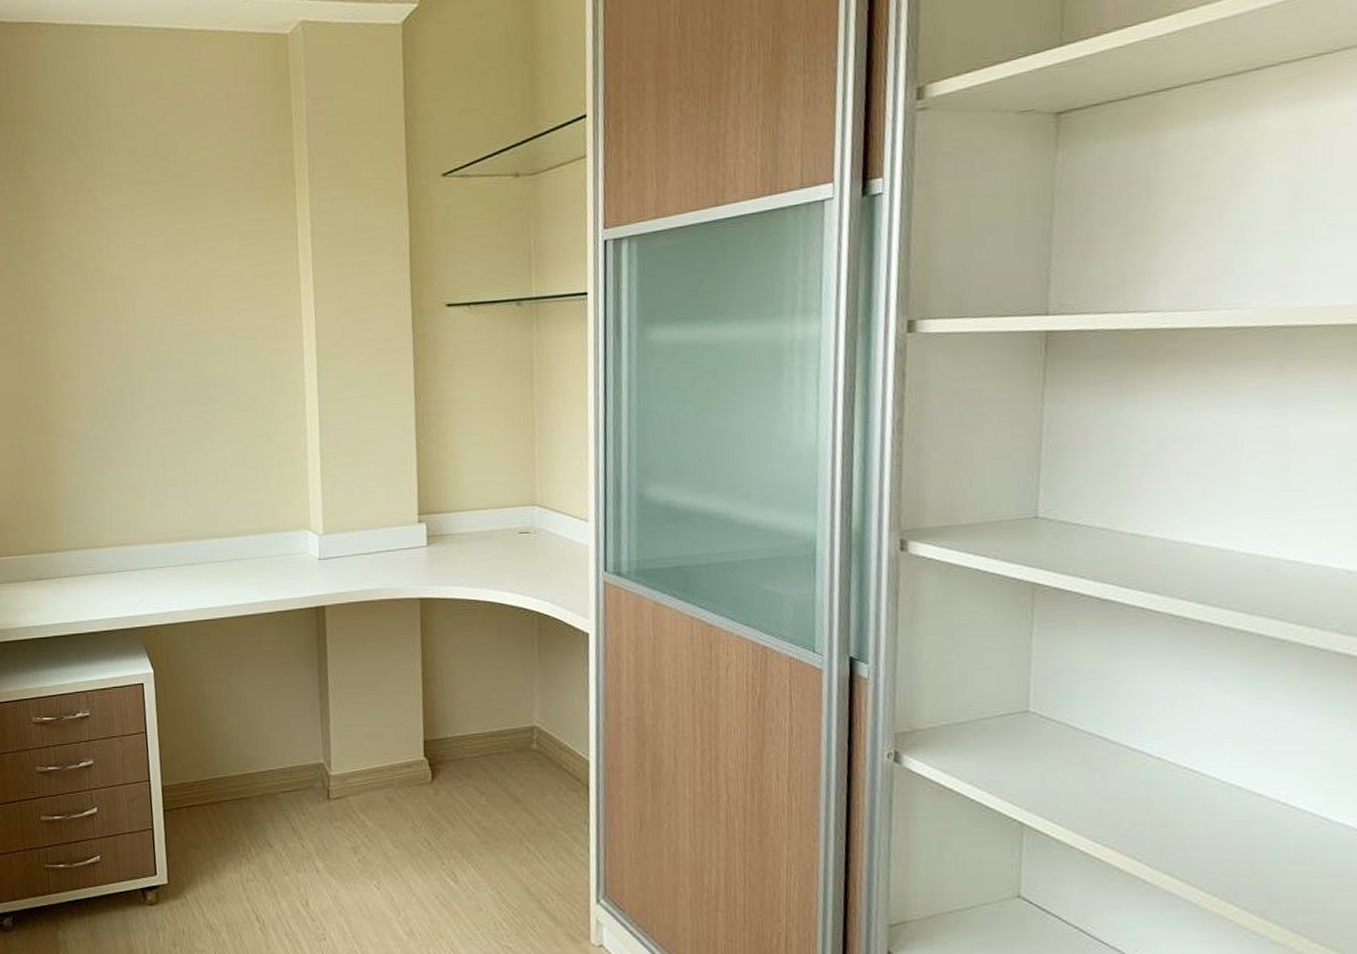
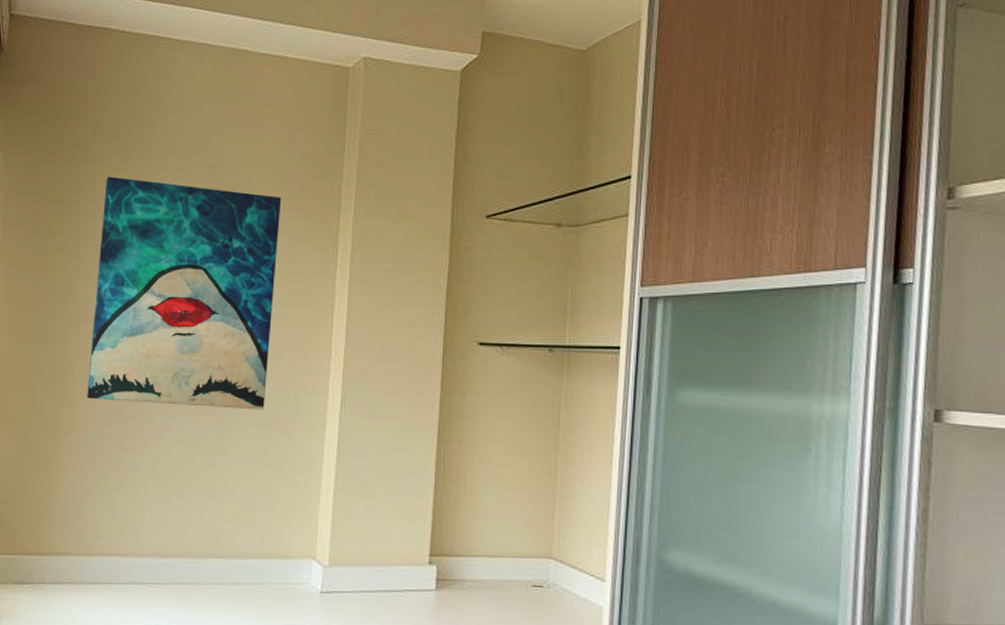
wall art: none [59,177,245,402] -> present [87,176,282,410]

